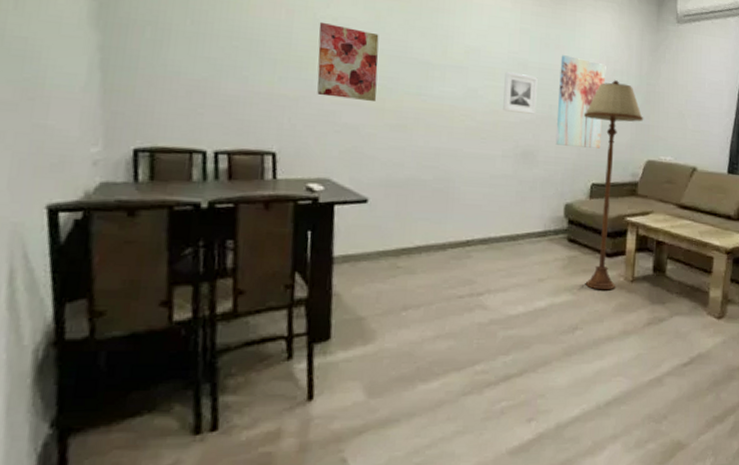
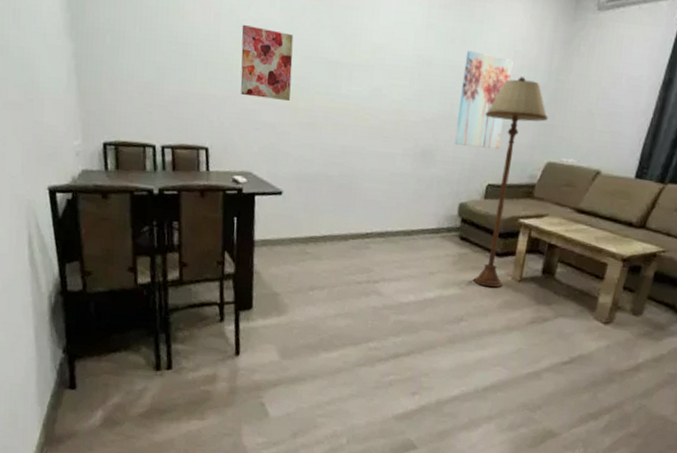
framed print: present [503,71,538,114] -> none [405,69,441,113]

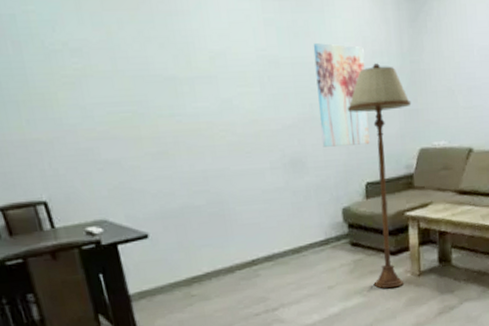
wall art: present [240,24,294,101] -> none [50,49,131,134]

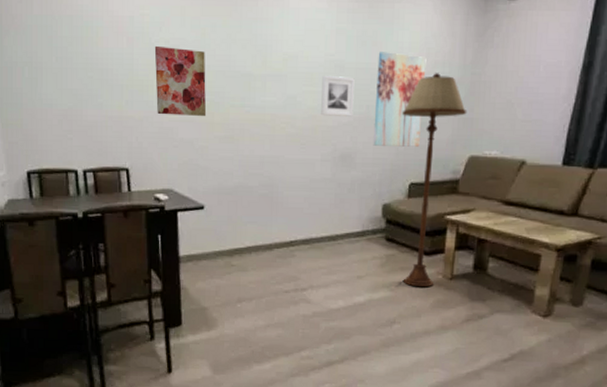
wall art: none [50,49,131,134] -> present [154,45,207,116]
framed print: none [256,73,297,119] -> present [321,75,355,116]

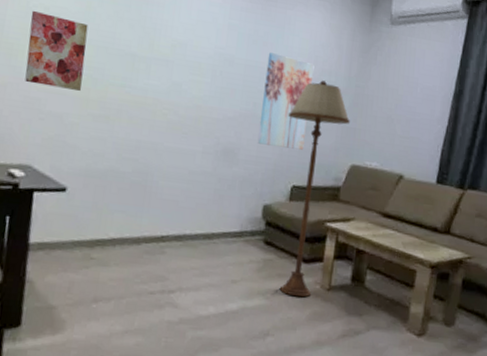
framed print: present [321,75,355,116] -> none [206,66,243,112]

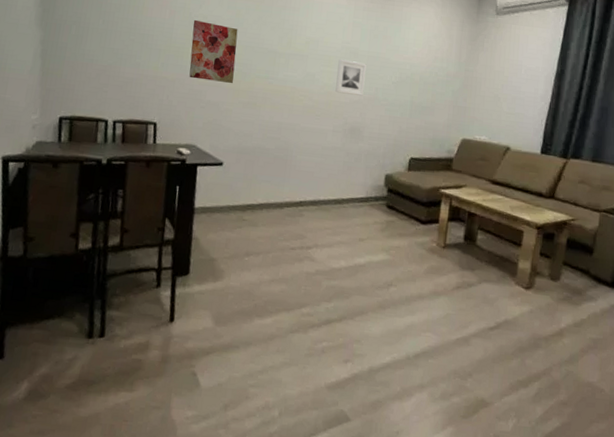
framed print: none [206,66,243,112] -> present [335,58,367,96]
wall art: present [257,52,315,150] -> none [379,45,428,127]
floor lamp: present [280,80,351,298] -> none [401,66,461,254]

